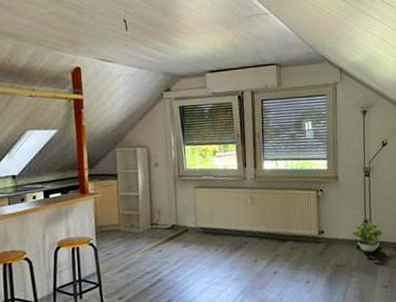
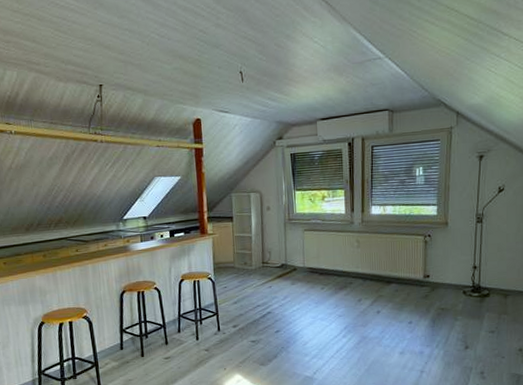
potted plant: present [352,222,382,253] -> none [459,268,492,298]

